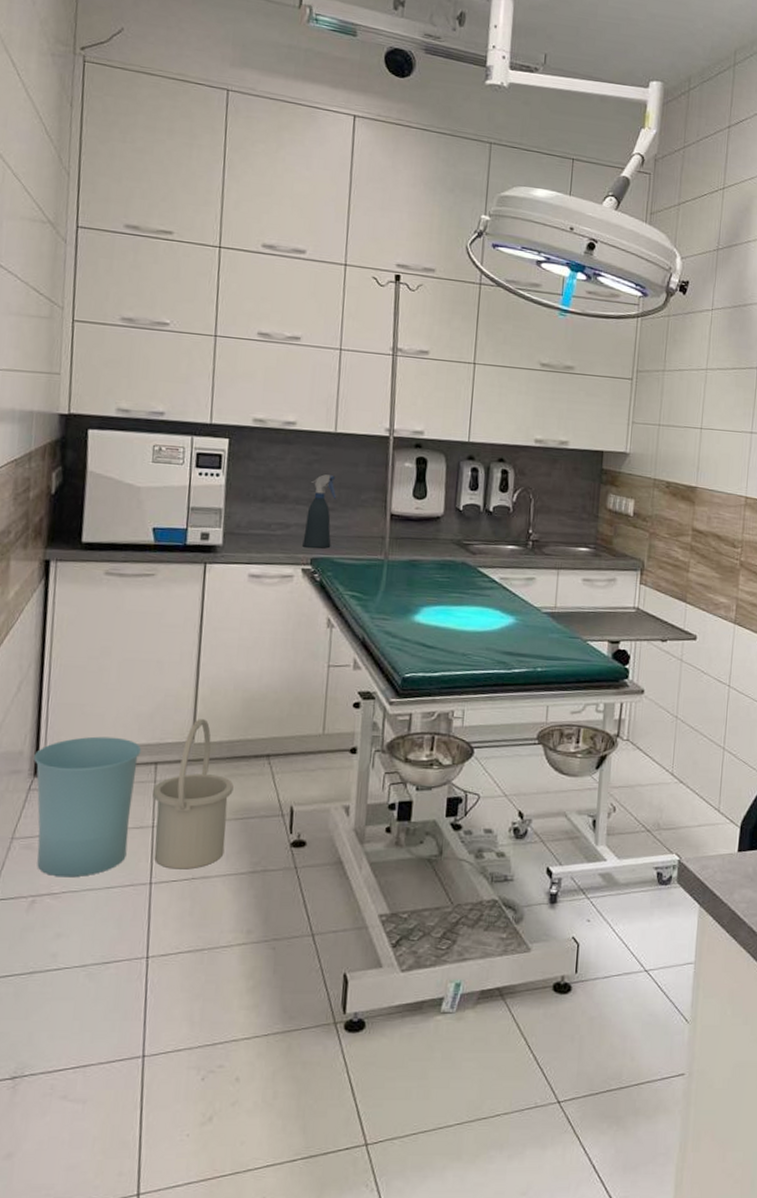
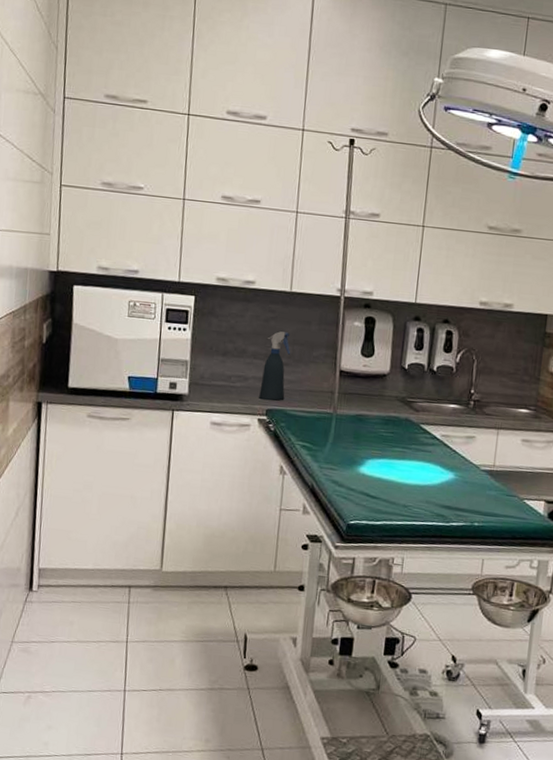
waste bin: present [33,736,142,878] -> none [29,559,118,679]
bucket: present [152,719,234,870] -> none [126,550,196,682]

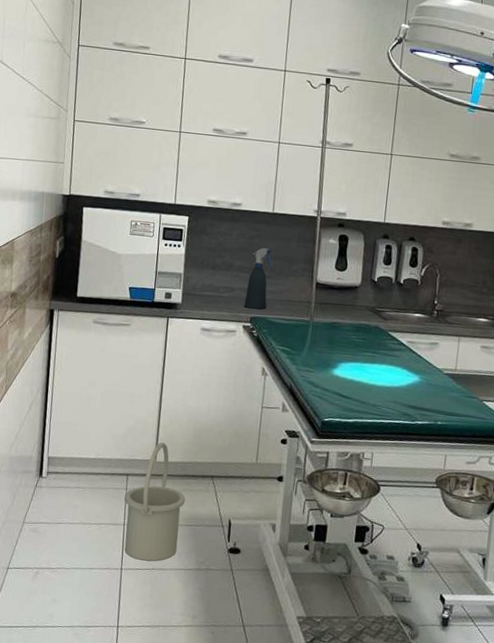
bucket: none [126,550,196,682] -> present [124,442,185,562]

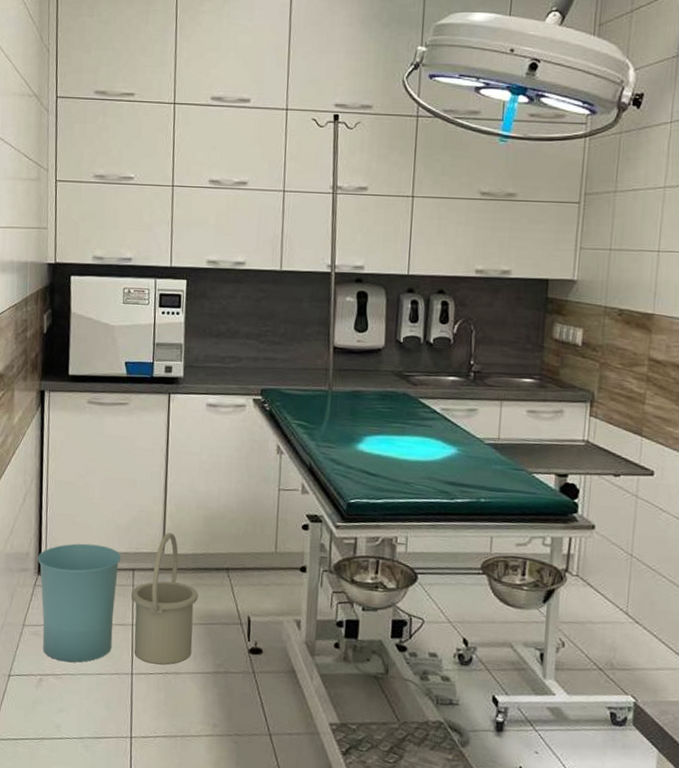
waste bin: none [39,449,117,558] -> present [37,543,122,662]
spray bottle: present [244,248,273,310] -> none [253,310,283,381]

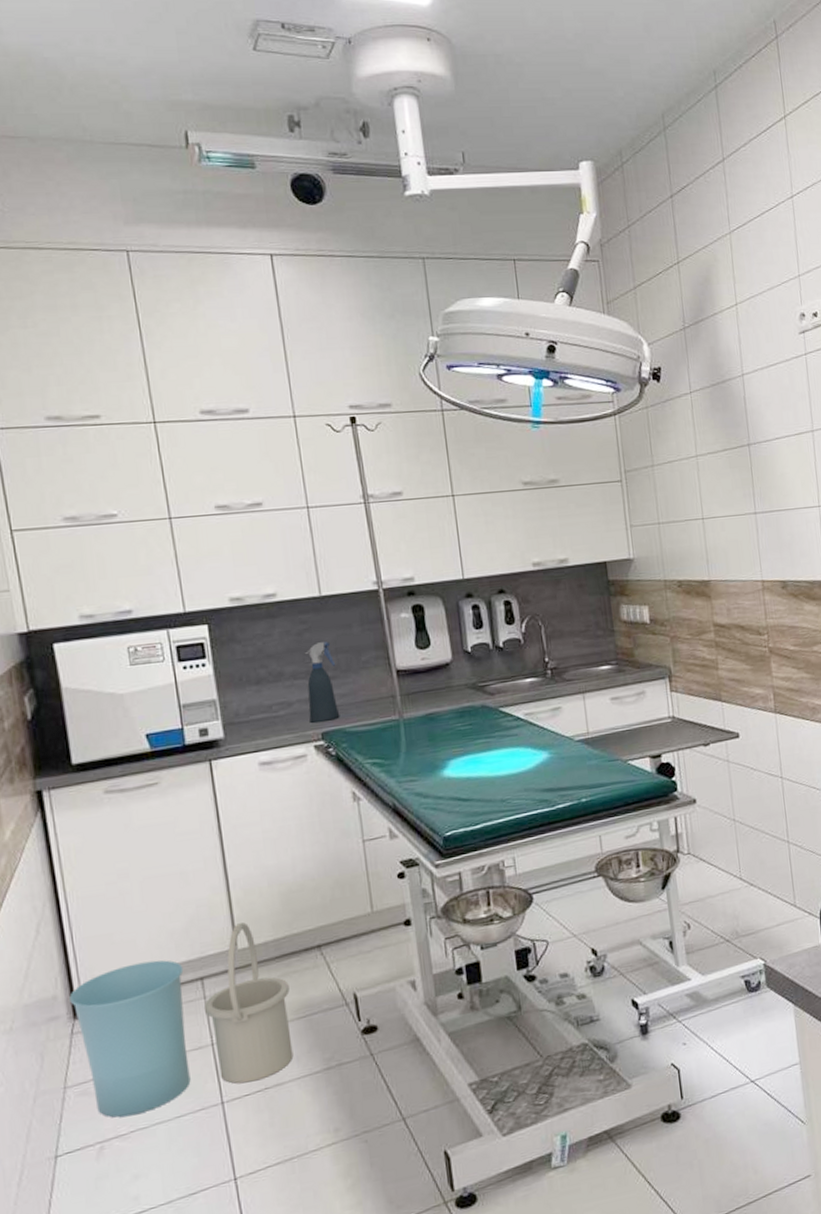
spray bottle: none [253,310,283,381] -> present [305,641,340,724]

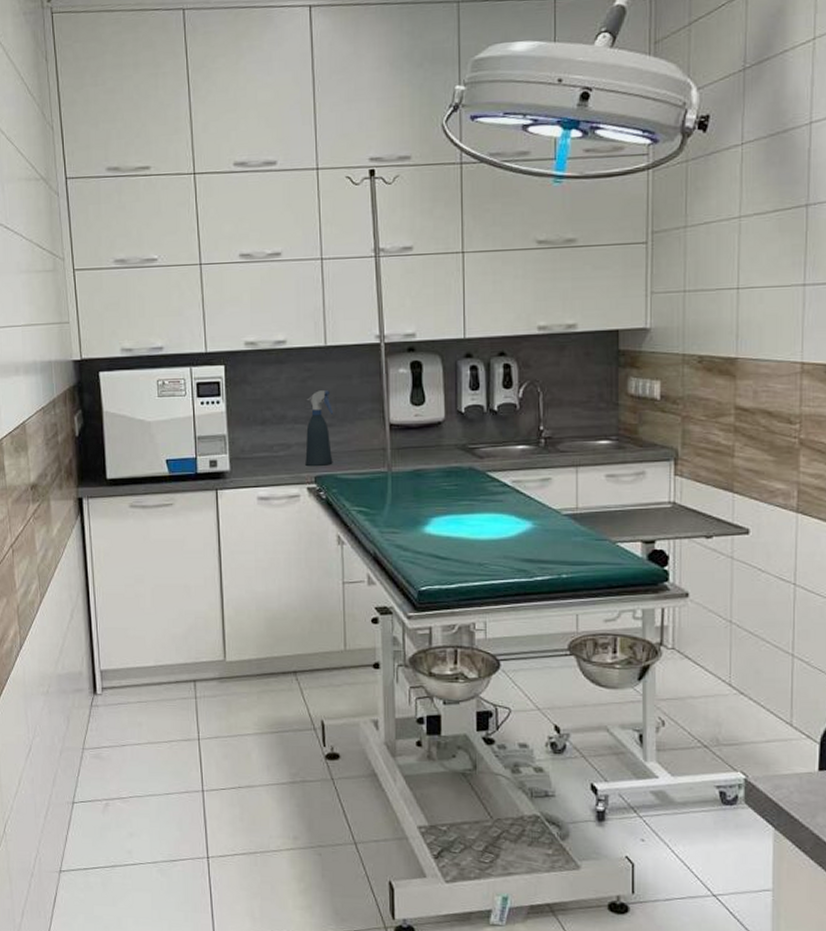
waste bin: present [69,960,191,1118] -> none [91,657,181,784]
bucket: present [203,922,294,1084] -> none [194,639,266,779]

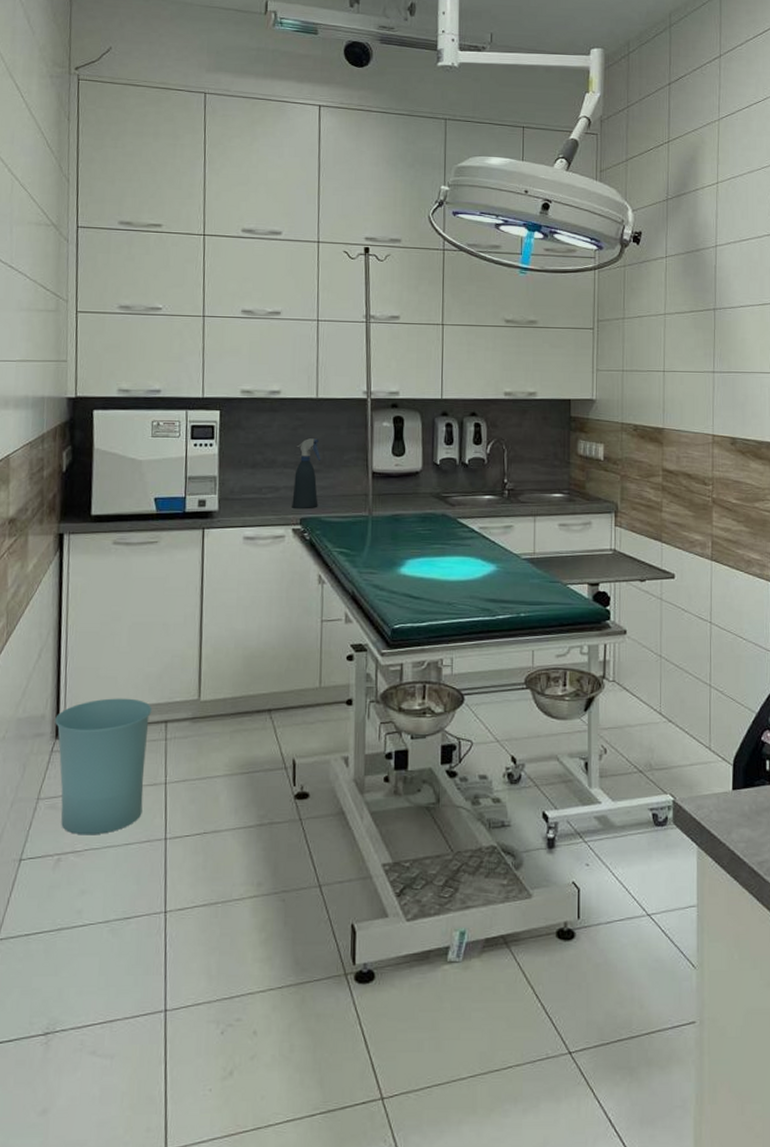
waste bin: none [91,657,181,784] -> present [55,698,153,835]

